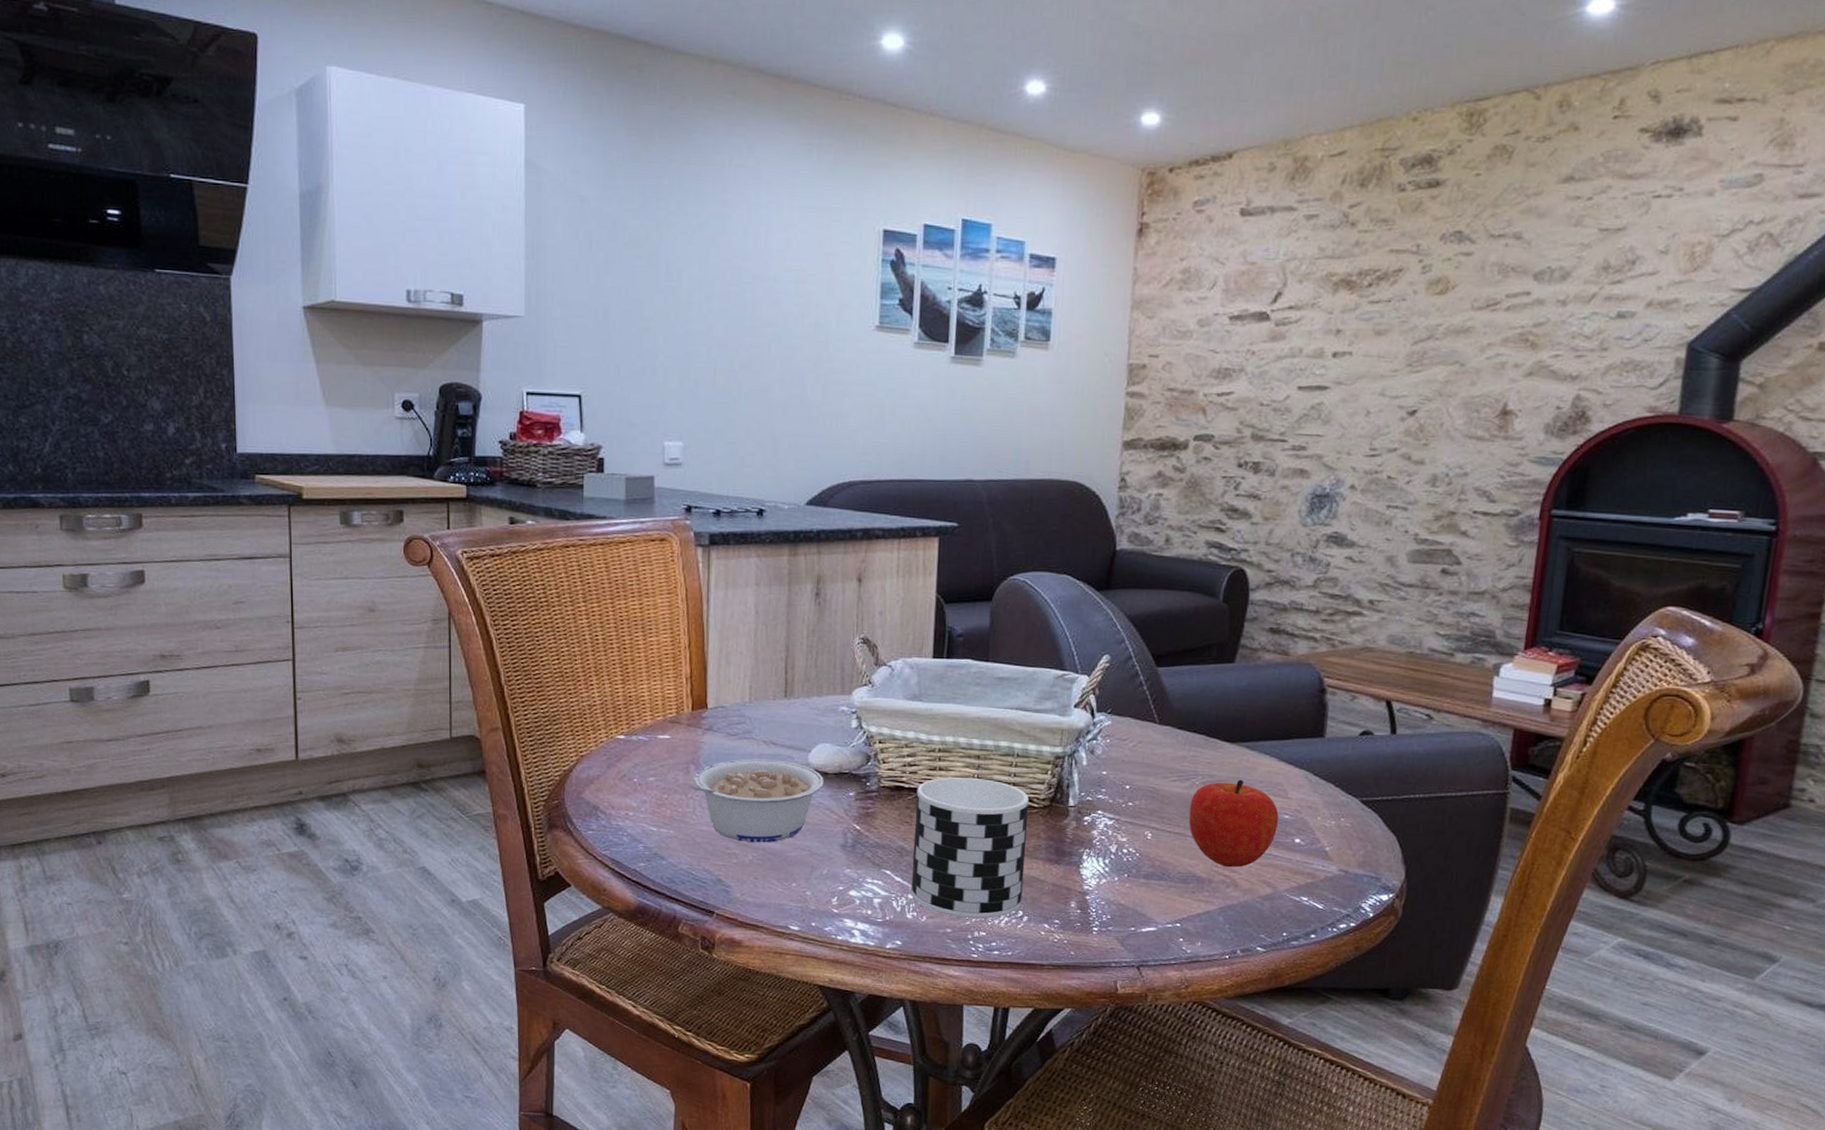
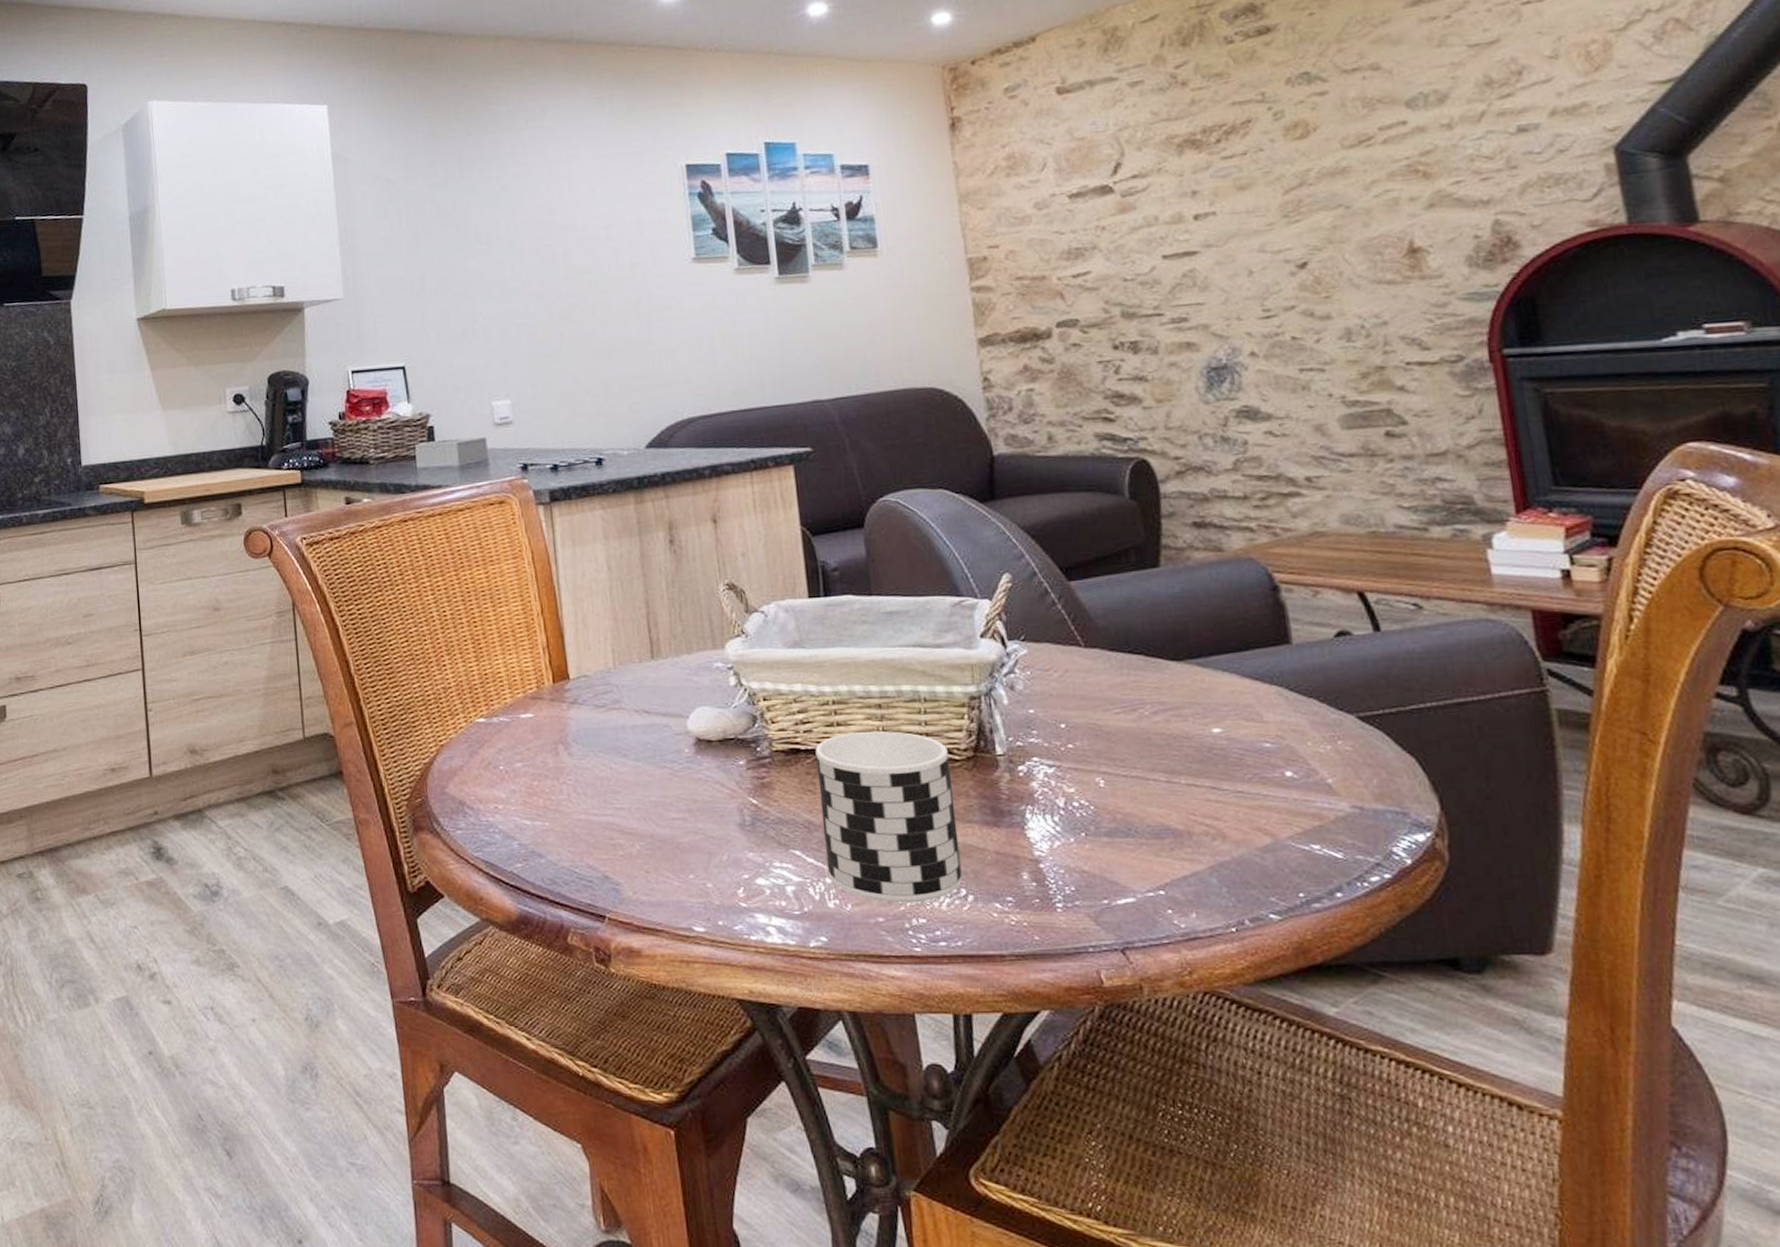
legume: present [684,759,824,843] -> none [555,730,709,830]
fruit: present [1188,779,1279,868] -> none [1143,704,1260,815]

